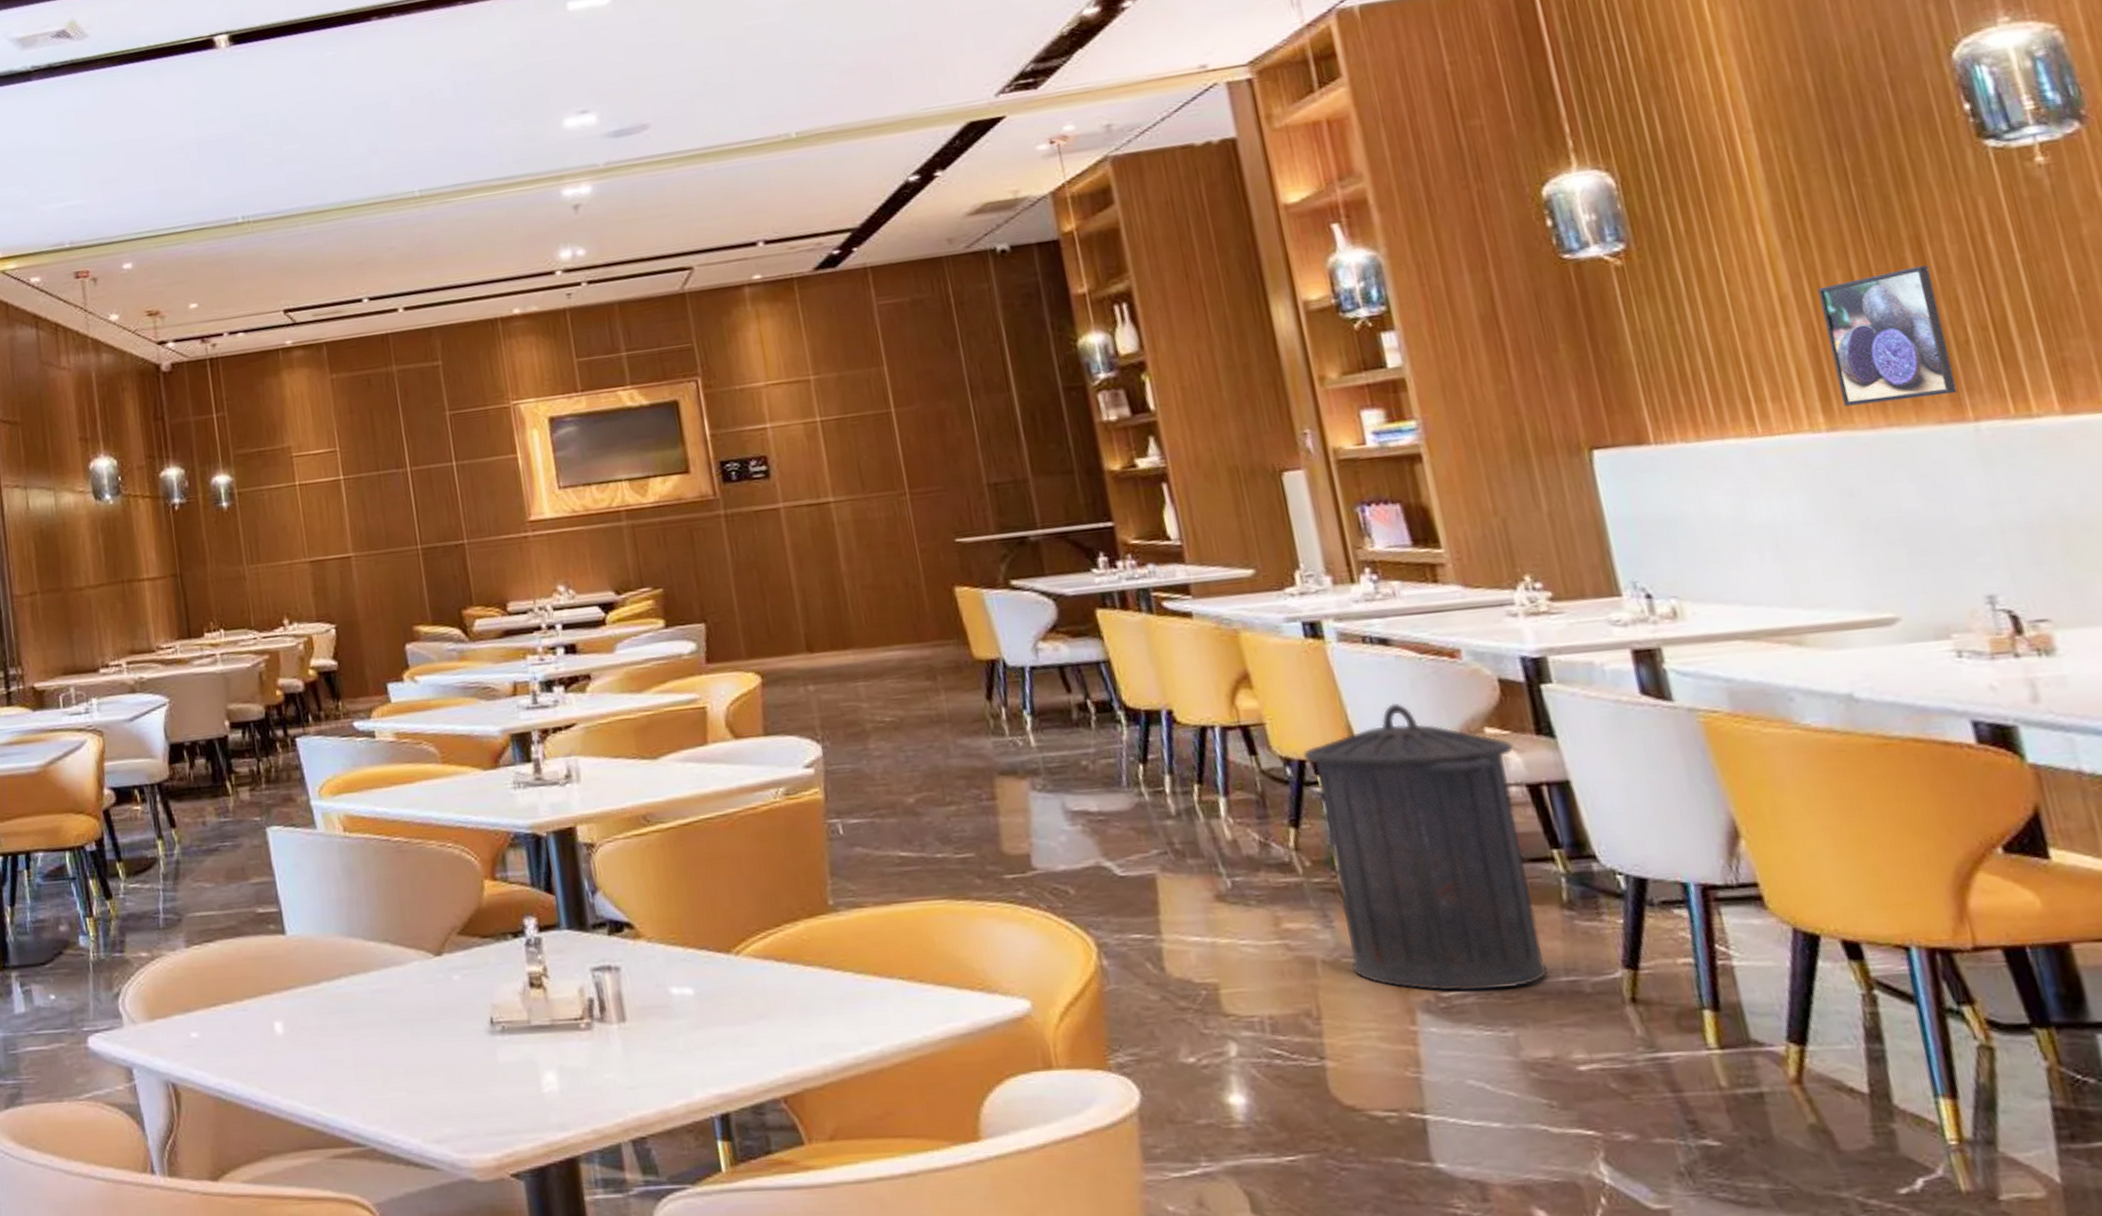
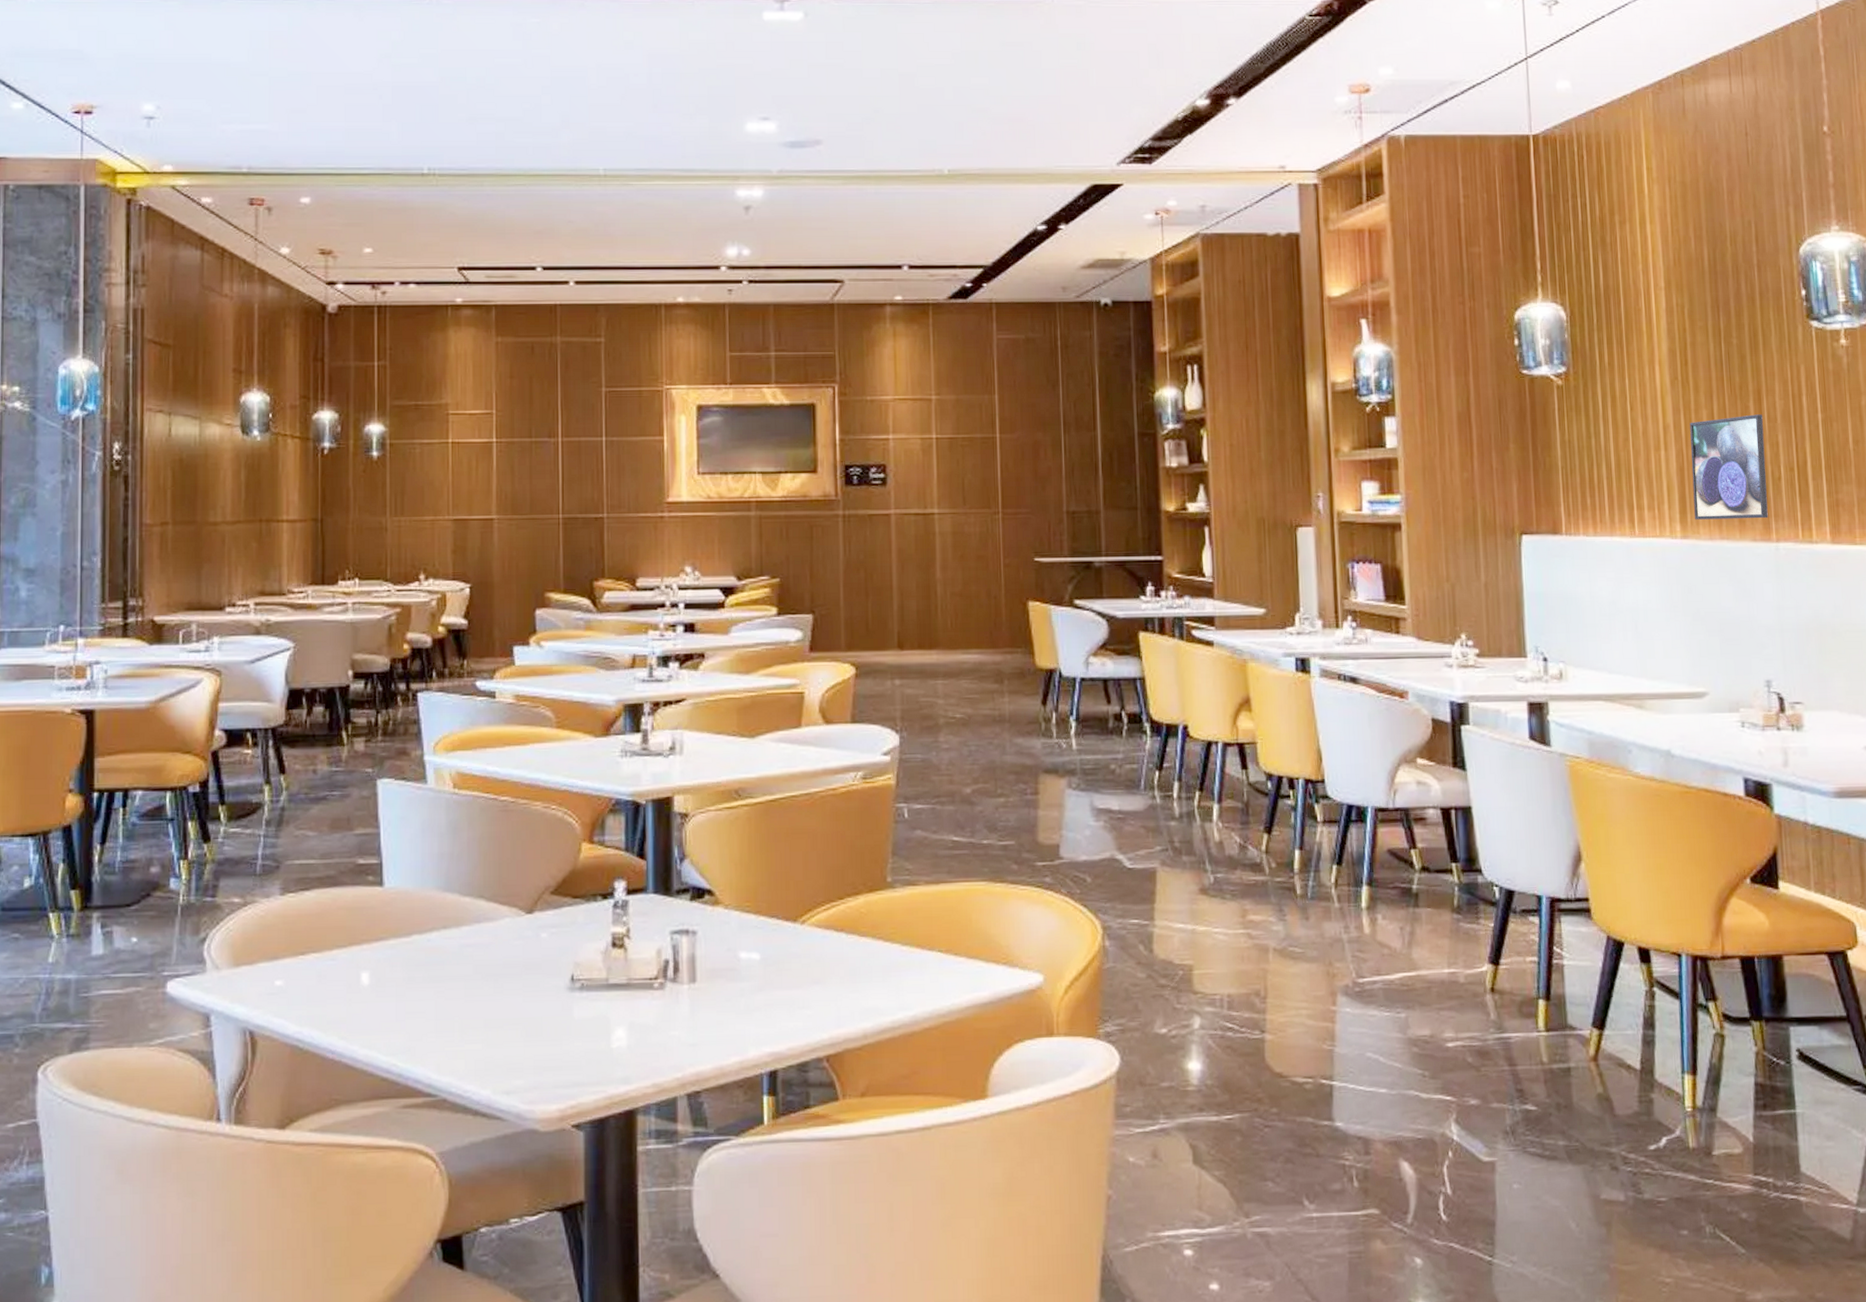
trash can: present [1303,703,1549,992] -> none [1282,732,1437,978]

